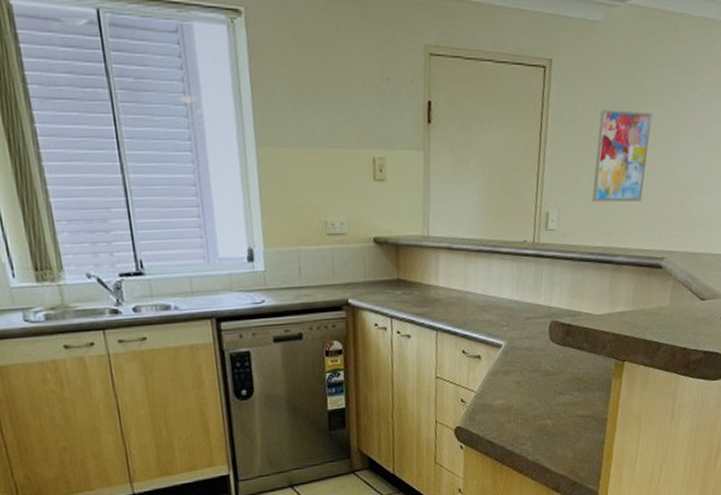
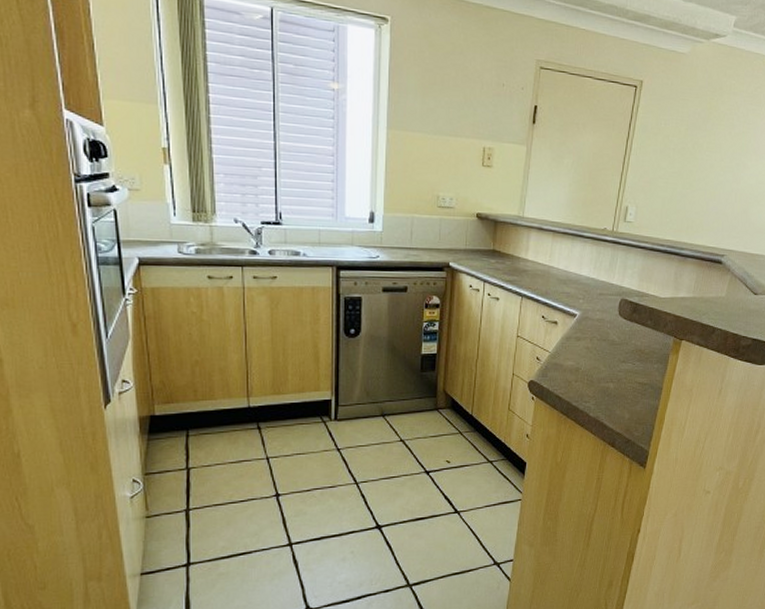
wall art: present [592,110,652,203] -> none [666,126,725,206]

